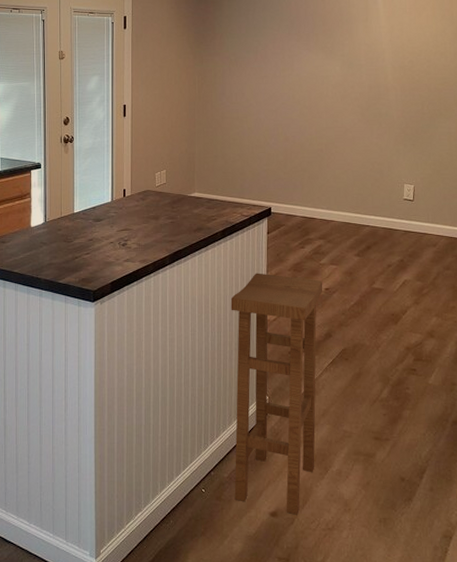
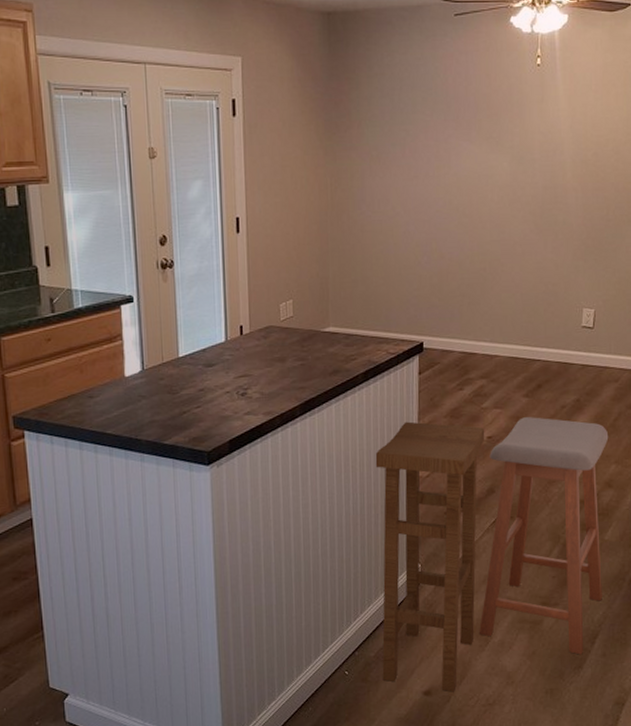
stool: none [320,273,430,488] -> present [479,417,609,655]

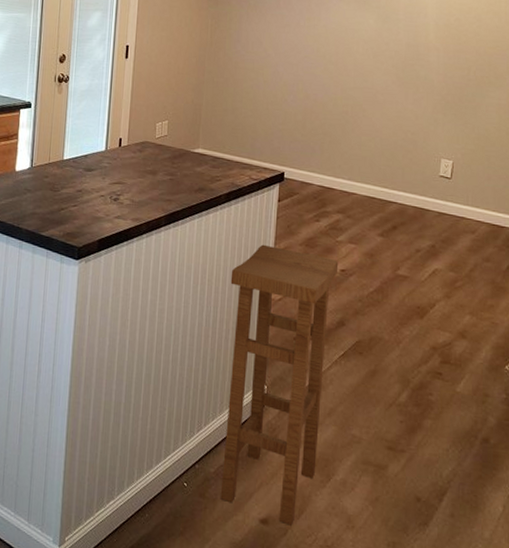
stool: present [479,417,609,655] -> none [322,255,464,511]

